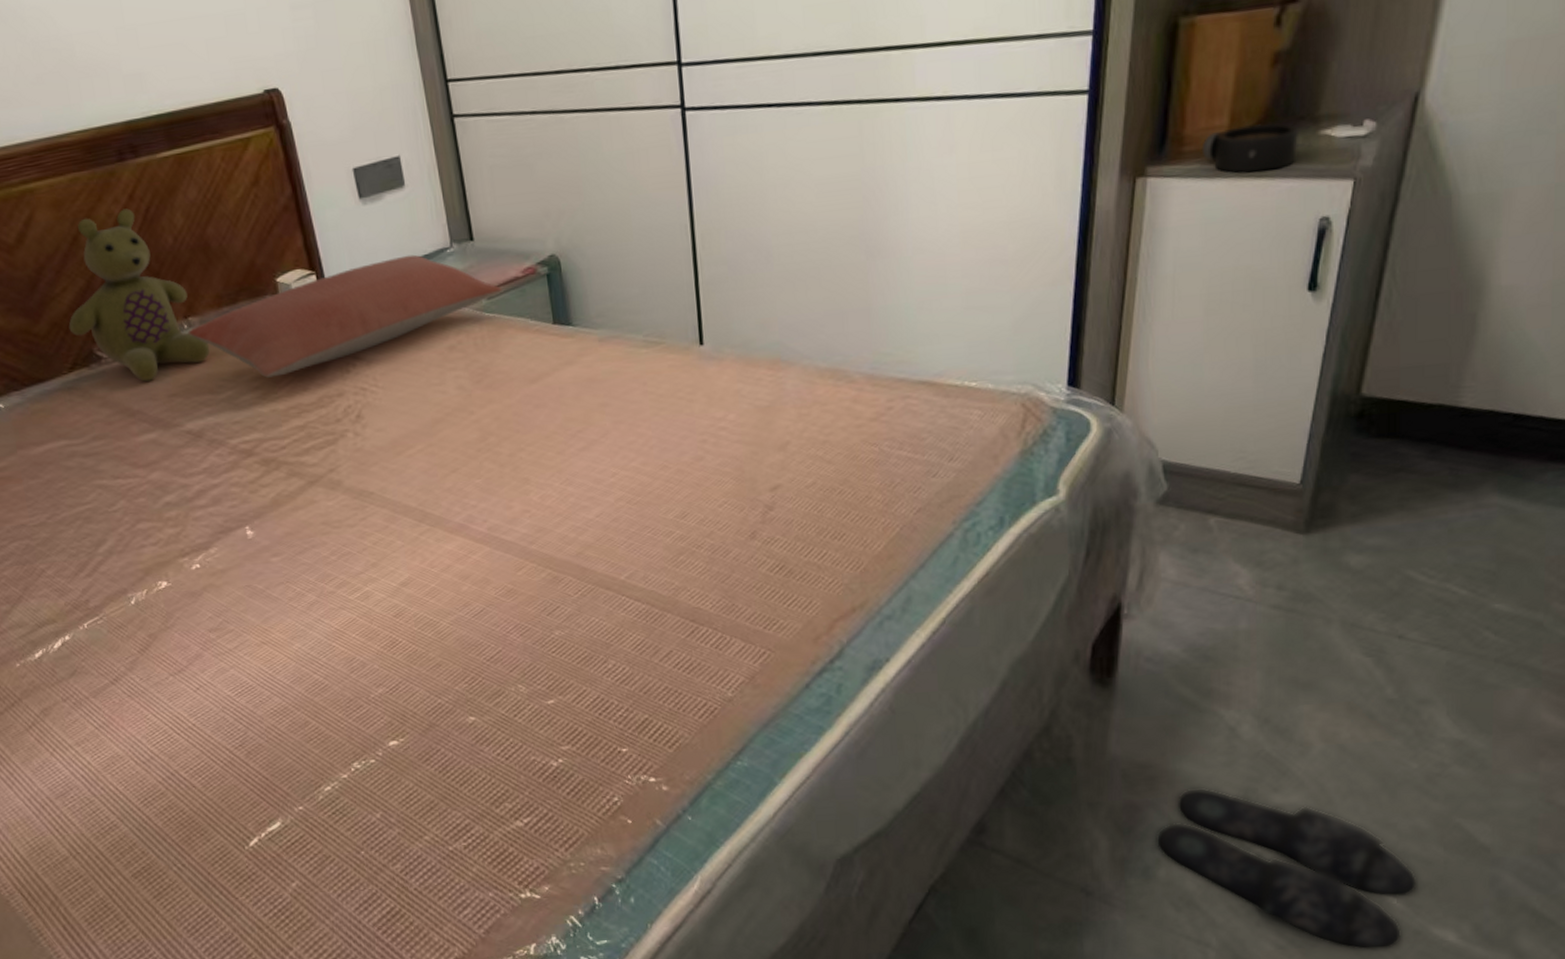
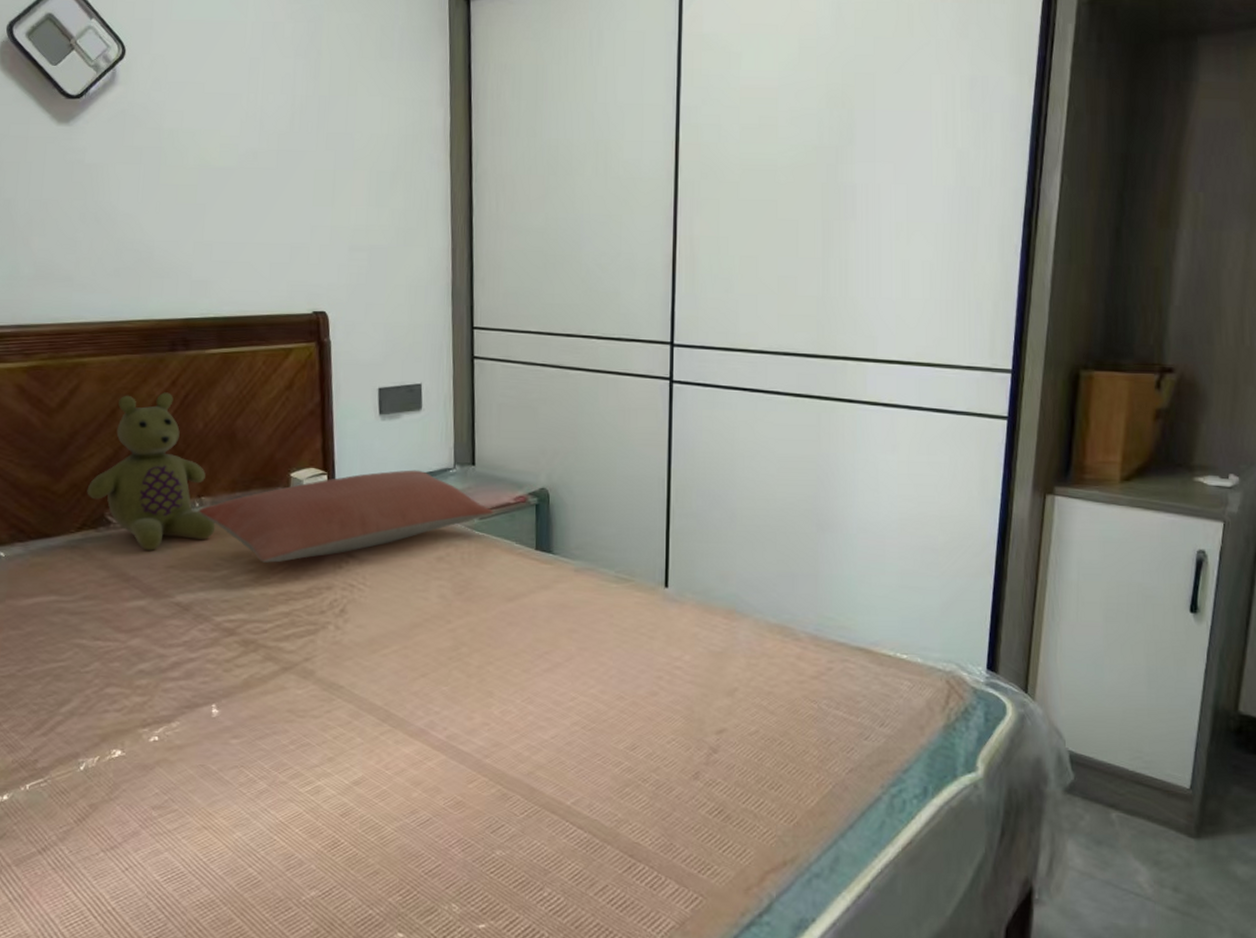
alarm clock: present [1201,123,1312,173] -> none [1099,465,1189,504]

